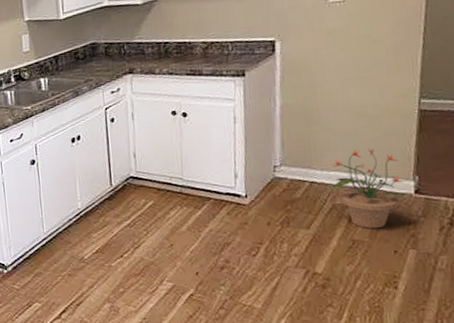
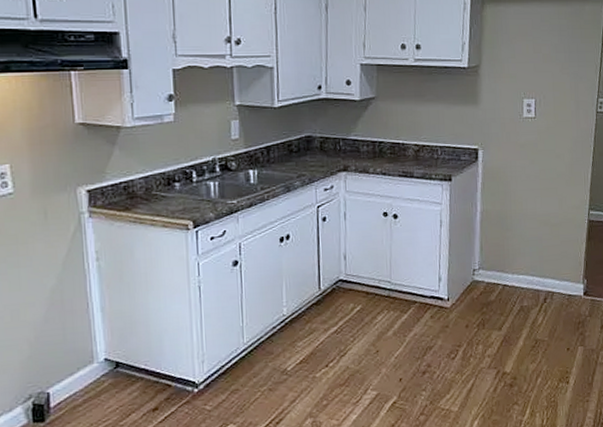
potted plant: present [332,148,404,229] -> none [521,253,576,329]

